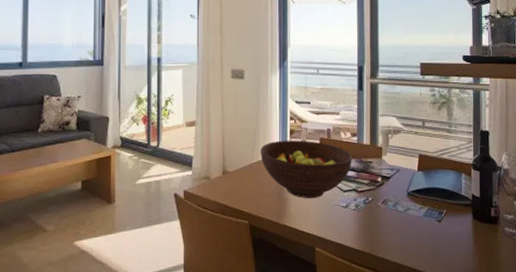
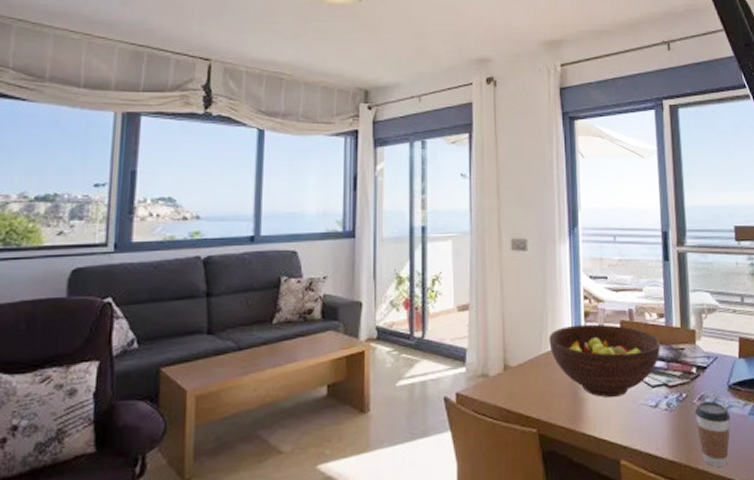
coffee cup: none [378,204,408,256] -> present [694,401,731,467]

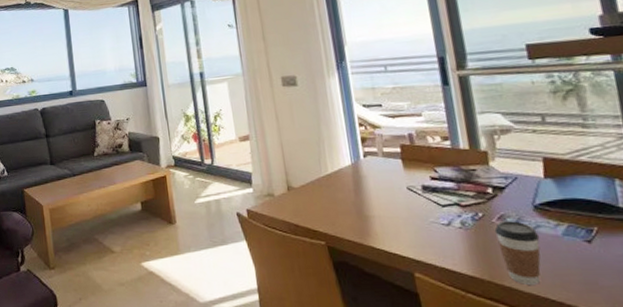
fruit bowl: present [549,324,660,397] -> none [327,148,448,215]

